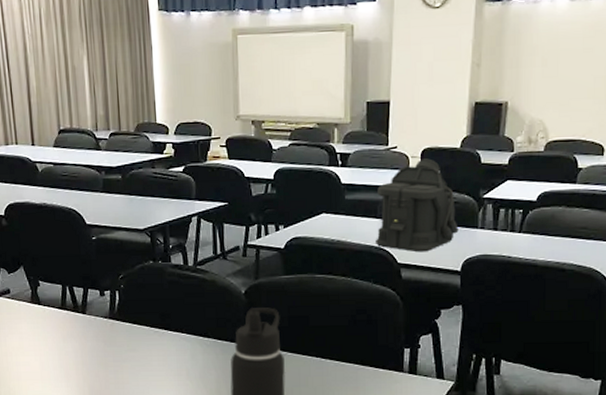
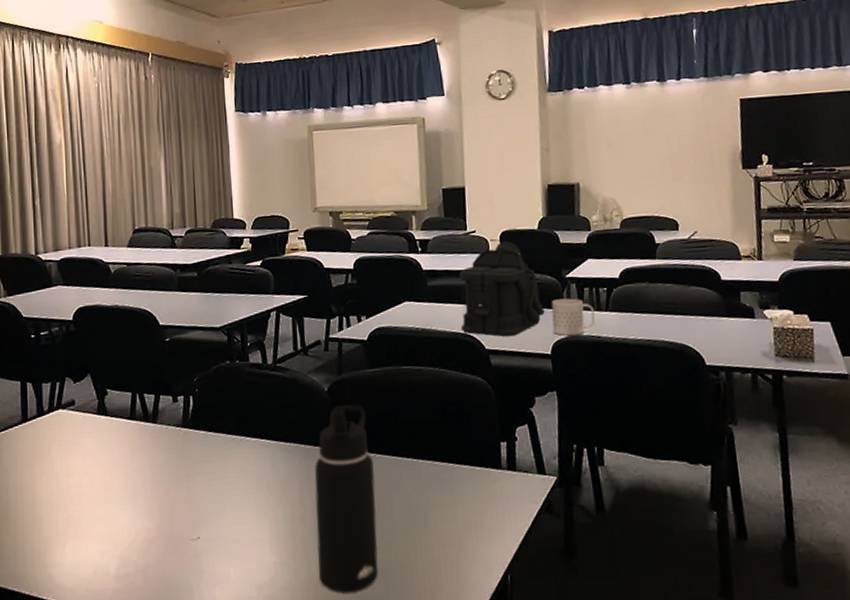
mug: none [464,218,508,255] -> present [551,298,595,336]

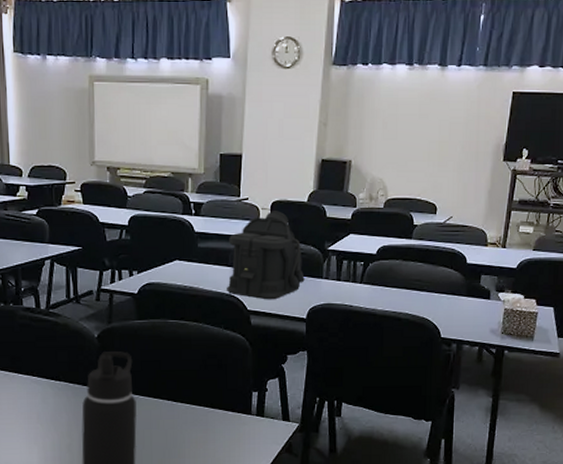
mug: present [551,298,595,336] -> none [310,269,350,303]

